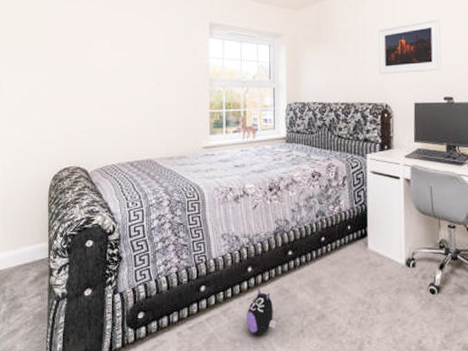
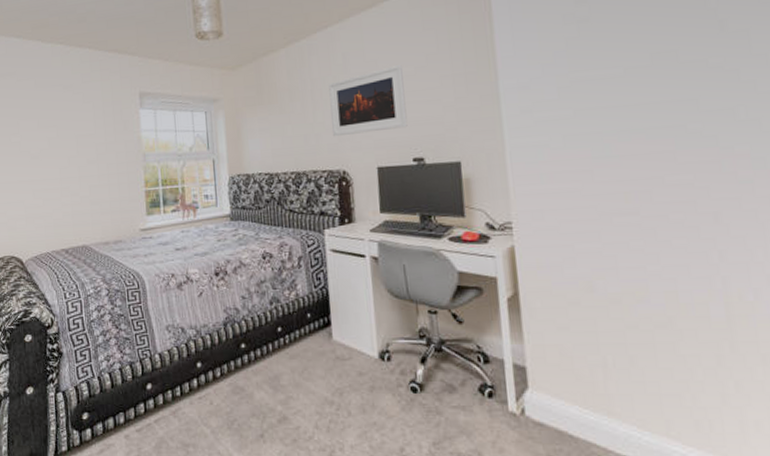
plush toy: present [246,289,277,335] -> none [198,387,233,440]

